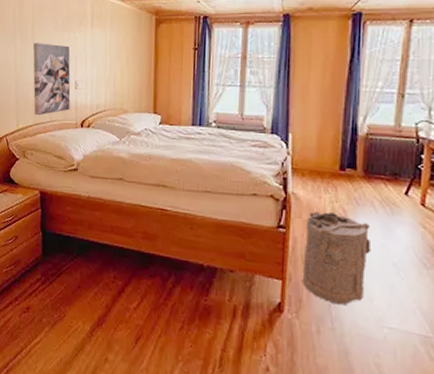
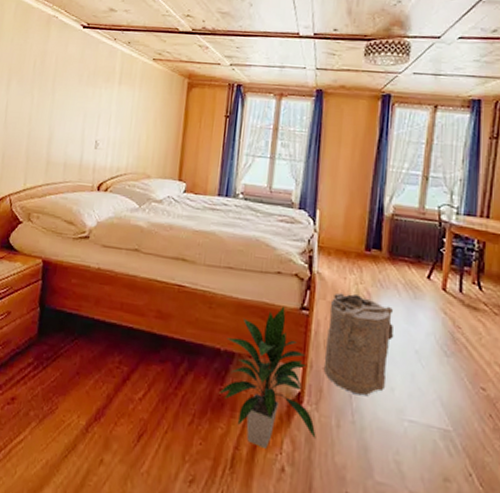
wall art: present [33,43,71,116] -> none [45,96,93,175]
indoor plant: none [205,225,298,351] -> present [219,306,316,449]

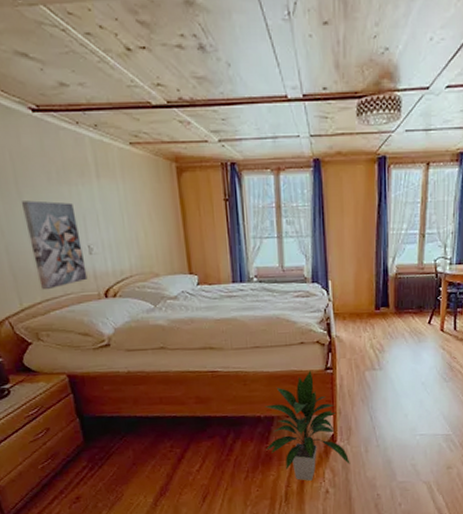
wall art: none [45,96,93,175] -> present [22,200,88,290]
laundry hamper: present [323,293,394,397] -> none [350,348,405,426]

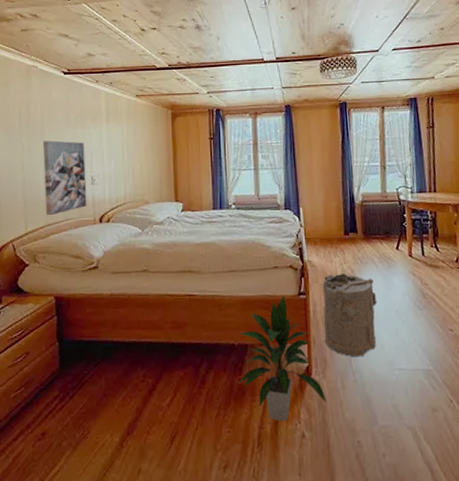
laundry hamper: none [350,348,405,426] -> present [322,274,378,358]

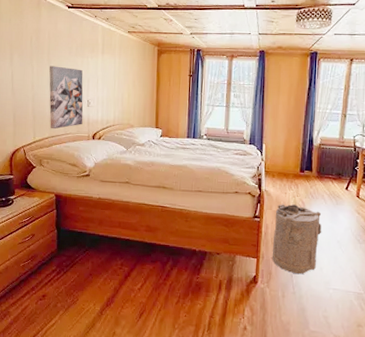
indoor plant: present [239,295,327,422] -> none [197,216,268,315]

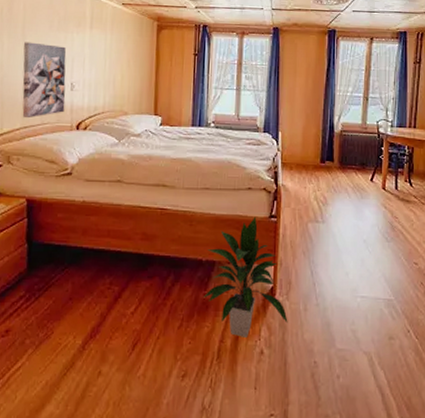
indoor plant: none [197,216,268,315] -> present [204,216,288,338]
laundry hamper: present [272,204,322,275] -> none [291,200,347,282]

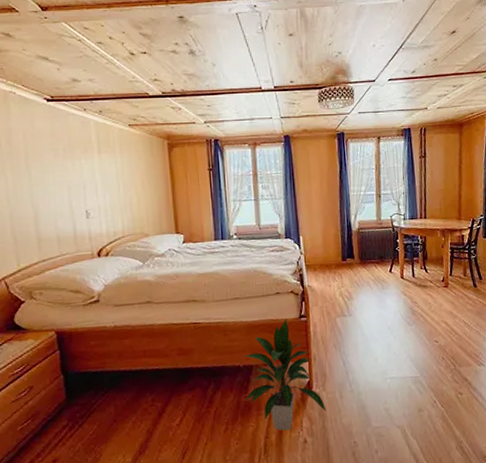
wall art: present [22,42,66,119] -> none [30,173,83,252]

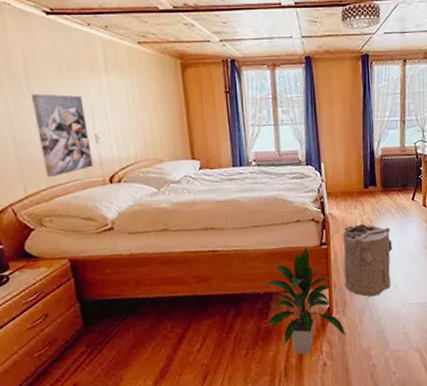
wall art: none [30,173,83,252] -> present [32,94,93,178]
laundry hamper: none [321,296,372,371] -> present [342,224,393,297]

